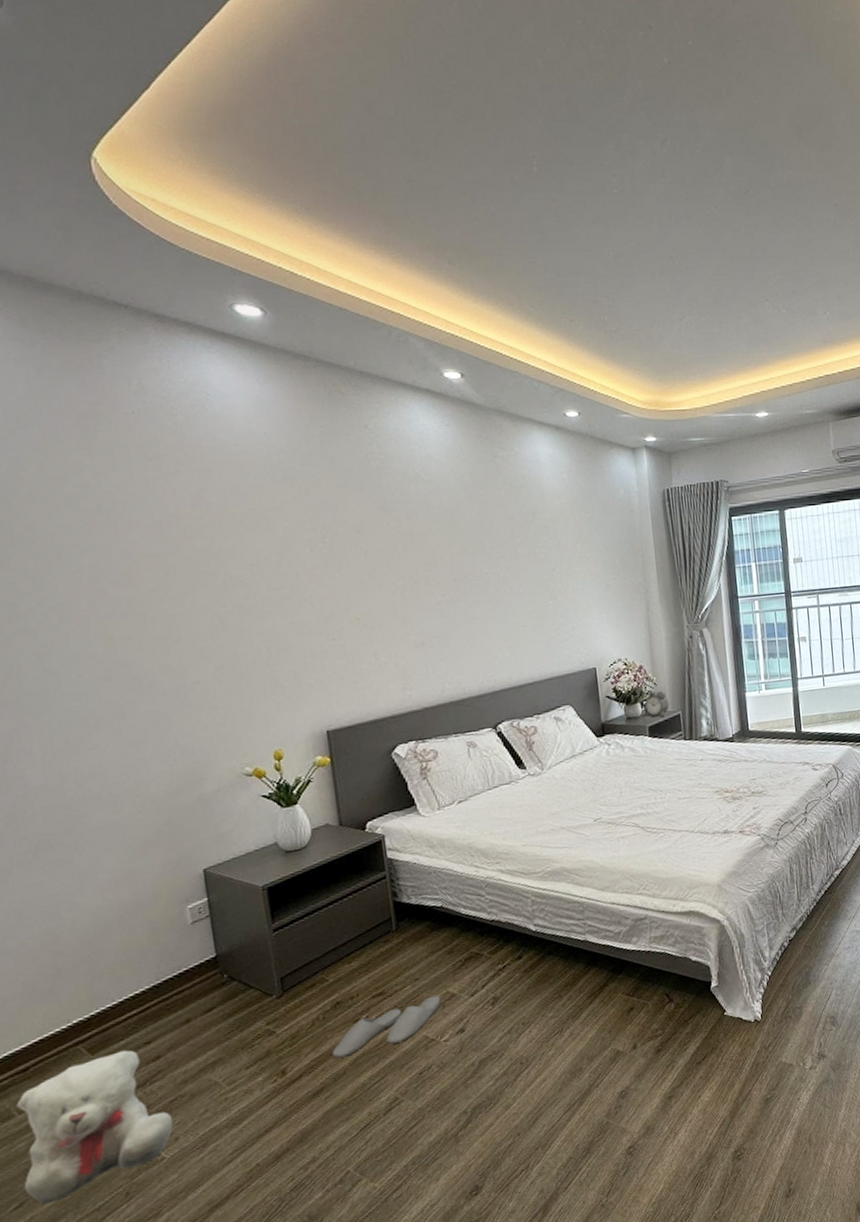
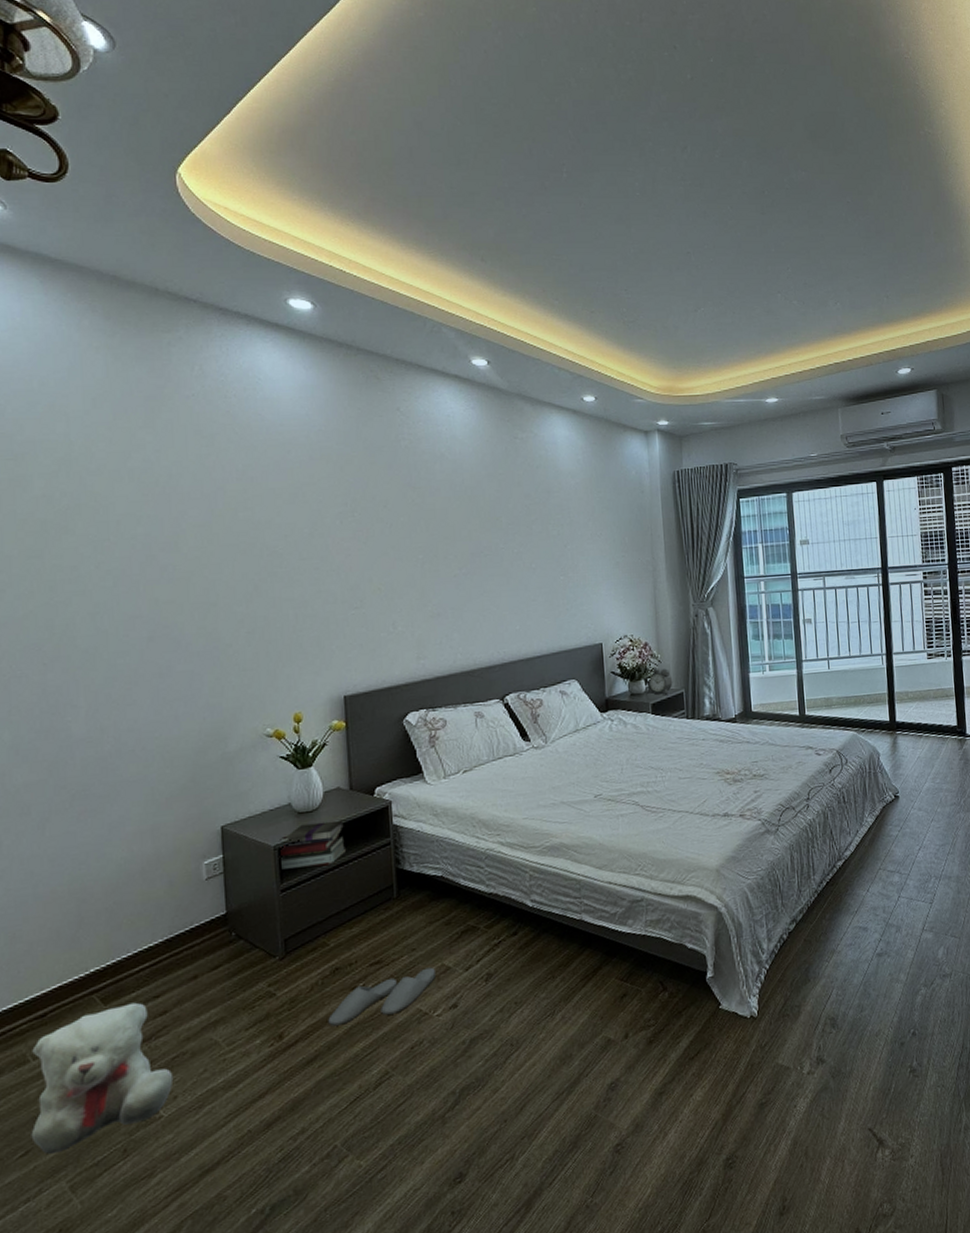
books: none [267,856,339,909] -> present [277,820,345,870]

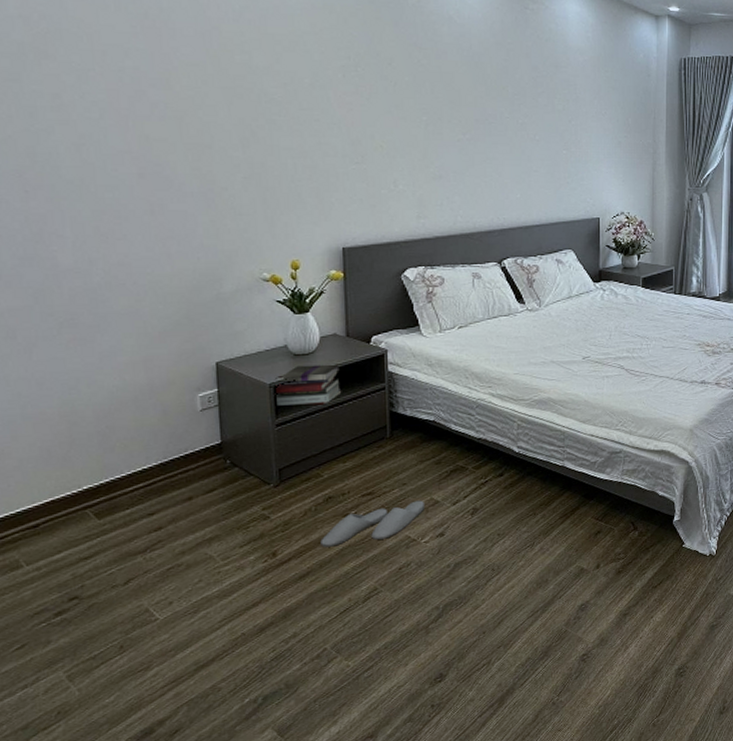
teddy bear: present [31,1002,174,1154] -> none [25,518,169,648]
alarm clock: present [646,668,673,696] -> none [639,245,664,272]

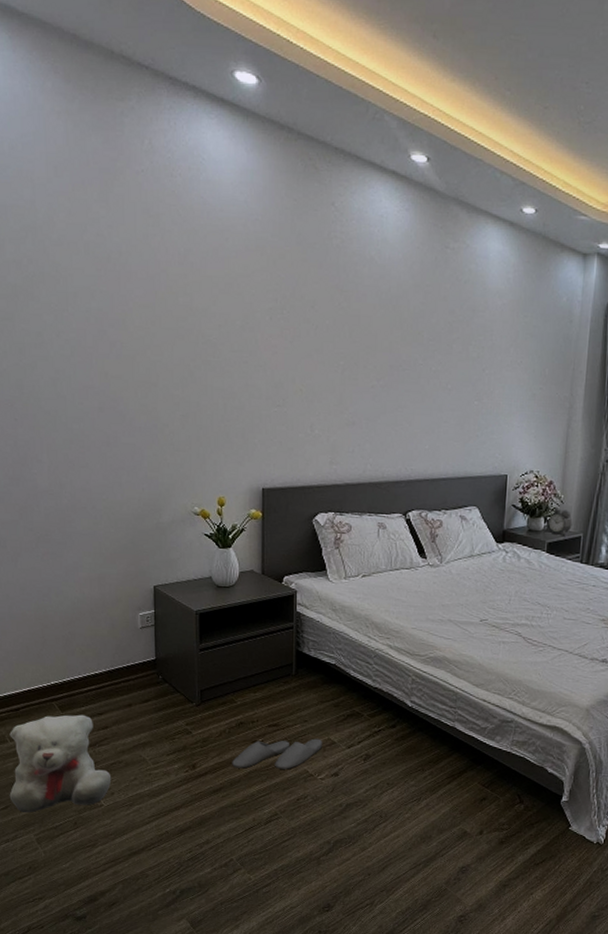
teddy bear: none [25,518,169,648] -> present [9,714,112,813]
books: present [273,364,341,406] -> none [198,597,255,636]
alarm clock: none [639,245,664,272] -> present [545,507,573,538]

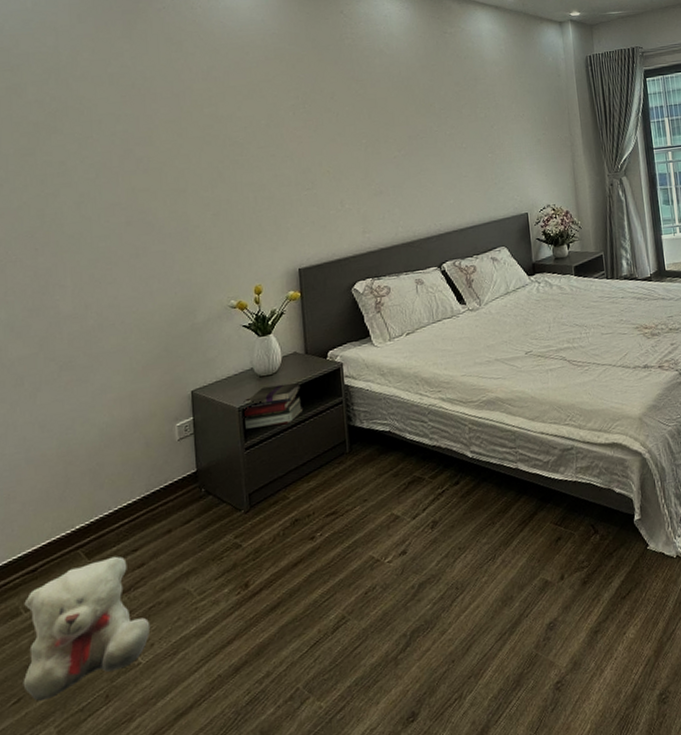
books: none [198,597,255,636] -> present [242,382,302,429]
slippers: present [232,738,322,770] -> none [289,516,386,575]
alarm clock: present [545,507,573,538] -> none [568,233,593,259]

